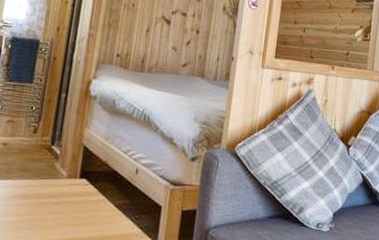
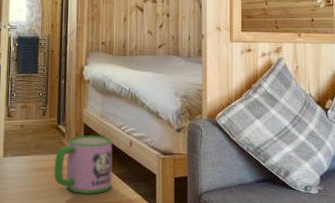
mug: none [39,158,116,227] -> present [54,134,113,195]

